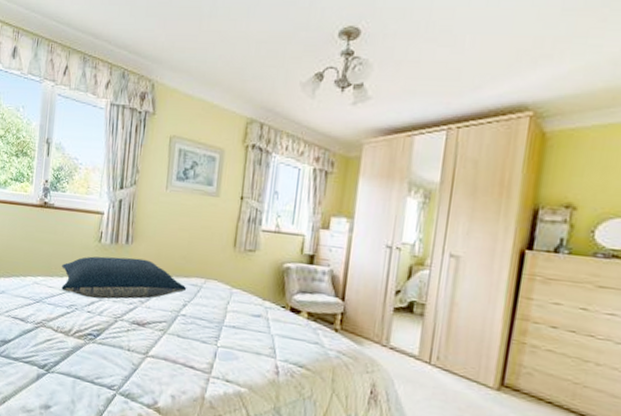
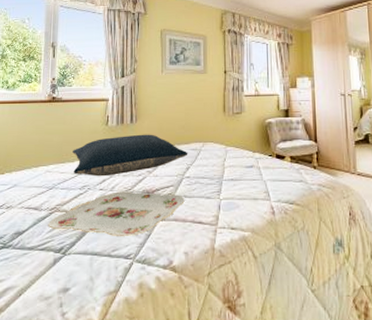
serving tray: none [33,317,178,367] -> present [48,191,185,236]

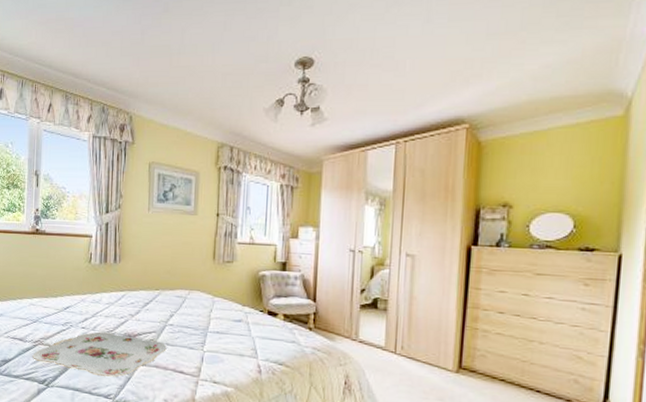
pillow: present [73,134,188,177] -> none [56,275,173,315]

